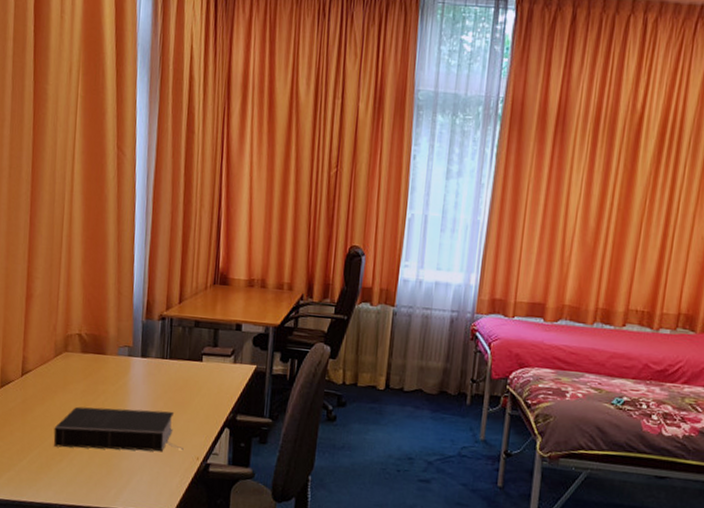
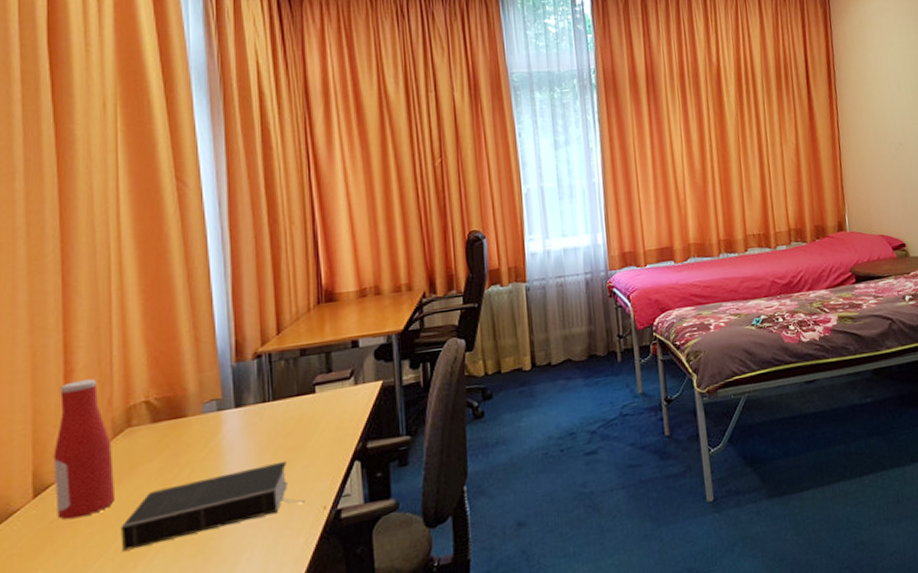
bottle: none [14,304,53,412] -> present [53,379,116,520]

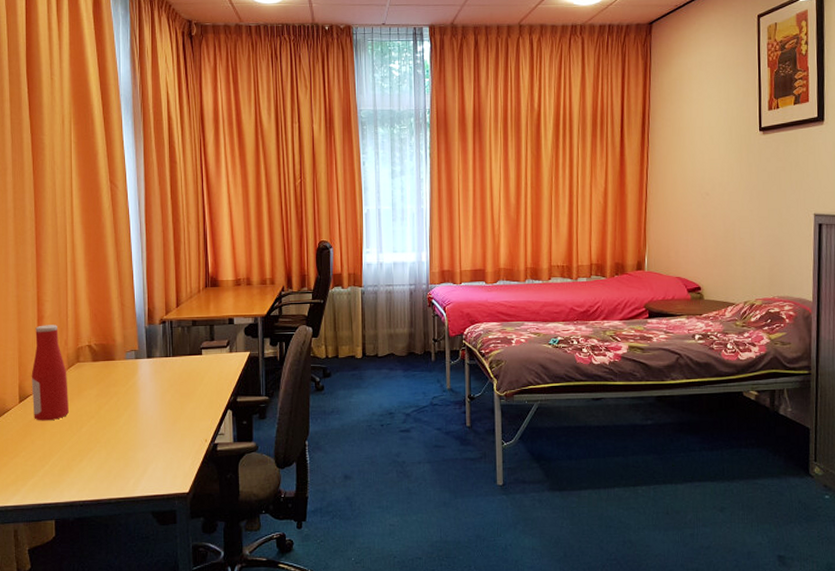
book: present [120,460,305,551] -> none [72,402,193,449]

